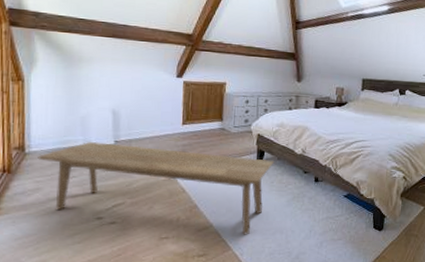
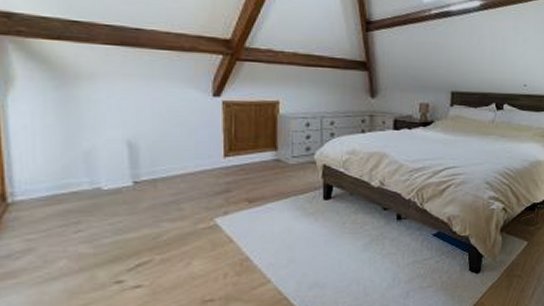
bench: present [38,141,275,235] -> none [26,183,346,290]

